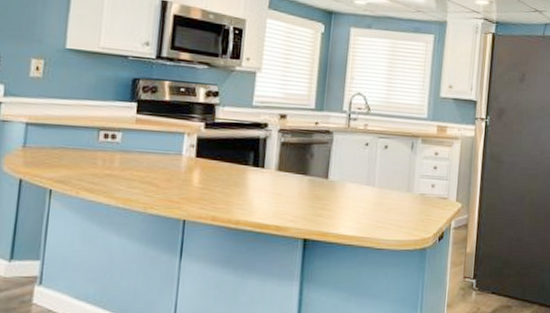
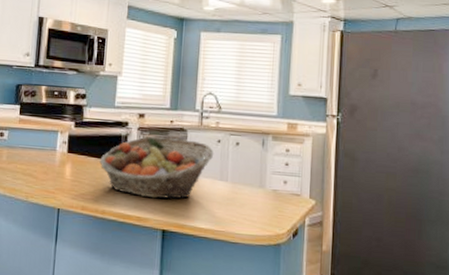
fruit basket: none [234,139,362,206] -> present [99,137,214,199]

